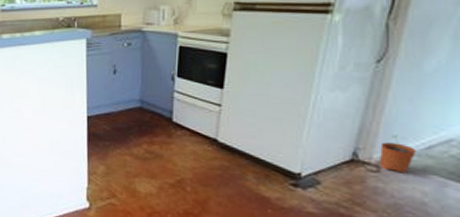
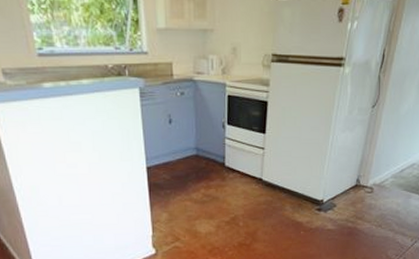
plant pot: present [380,135,417,173] -> none [373,163,395,192]

